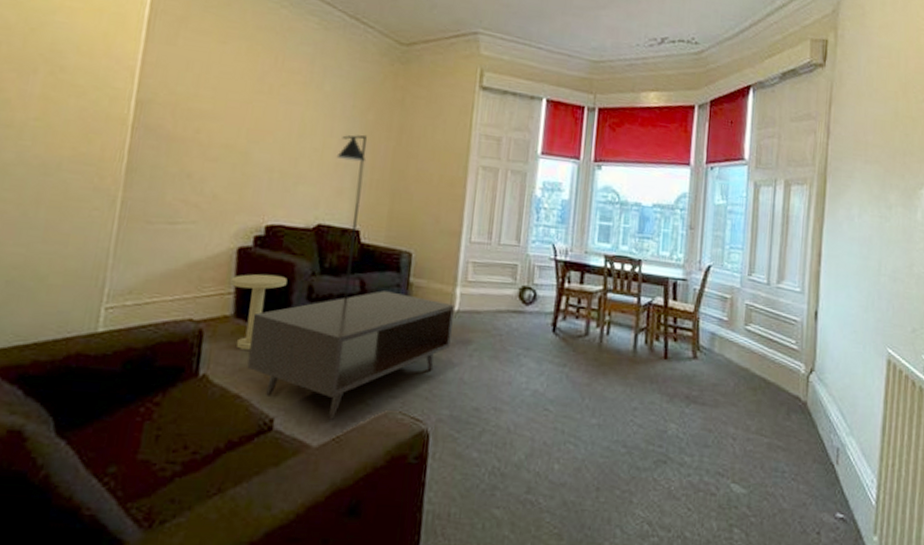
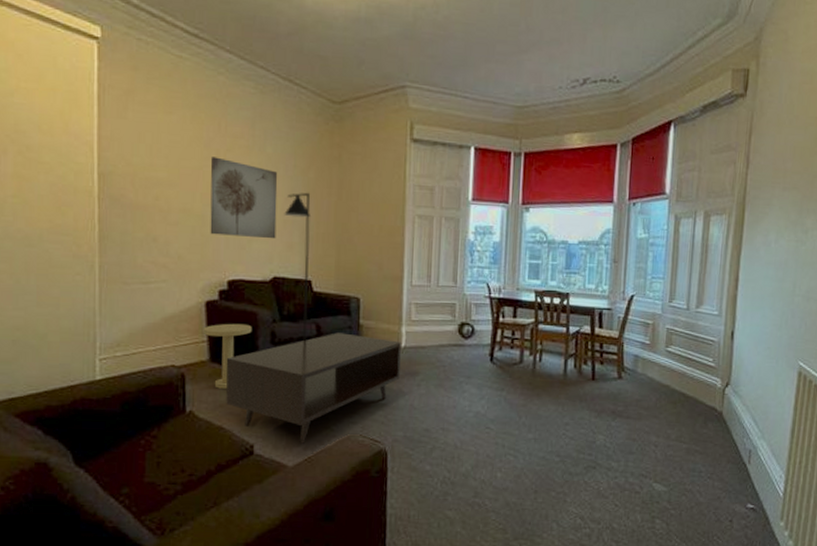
wall art: none [252,91,333,183] -> present [210,157,278,239]

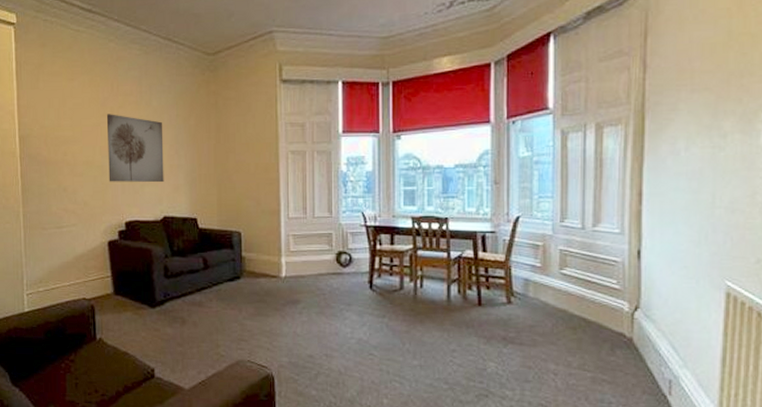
side table: present [203,323,252,389] -> none [107,260,148,318]
coffee table: present [226,333,401,444] -> none [127,265,282,368]
floor lamp: present [284,192,311,342] -> none [170,138,196,275]

